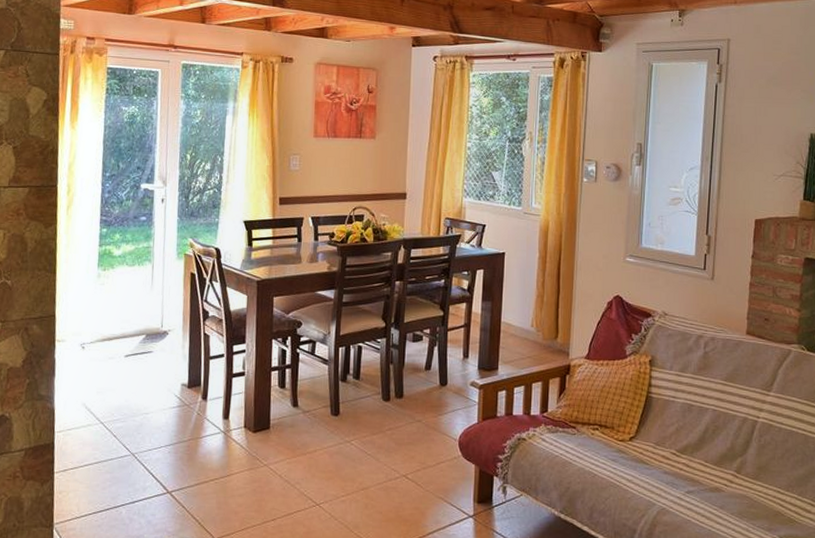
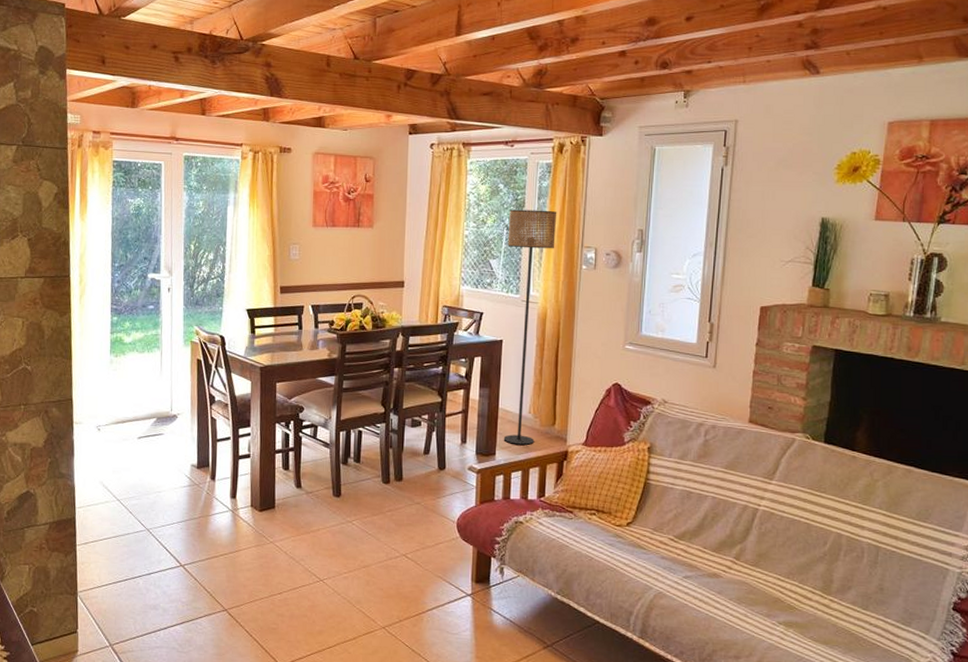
floor lamp: none [506,122,559,359] -> present [503,209,557,445]

